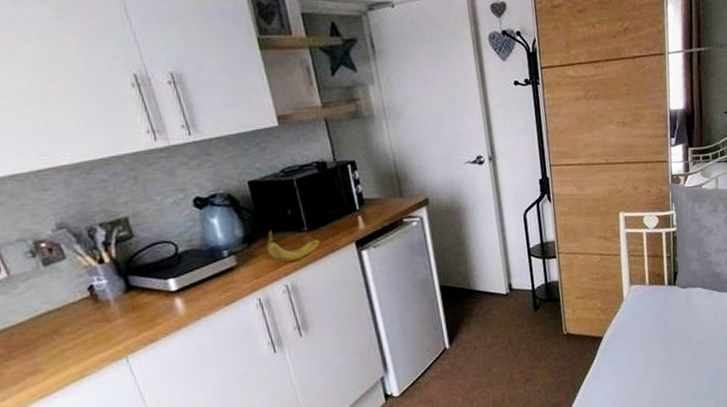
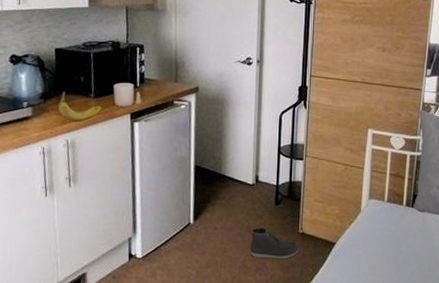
mug: none [328,206,357,237] -> present [113,82,135,107]
sneaker: none [513,336,567,370] -> present [249,227,299,259]

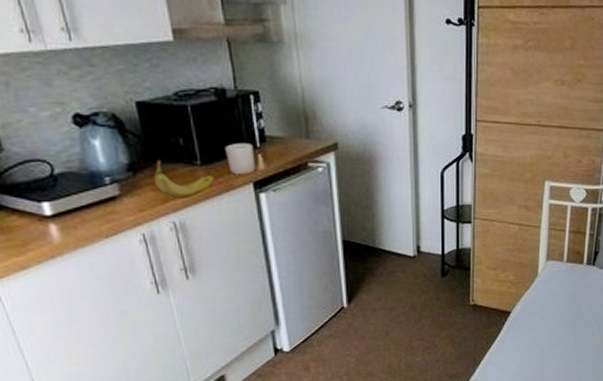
sneaker: present [249,227,299,259] -> none [415,303,471,337]

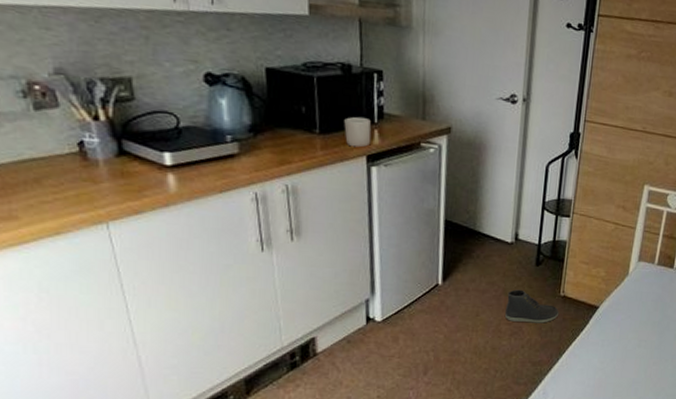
fruit: present [153,159,214,200] -> none [272,123,330,165]
sneaker: none [415,303,471,337] -> present [504,289,559,323]

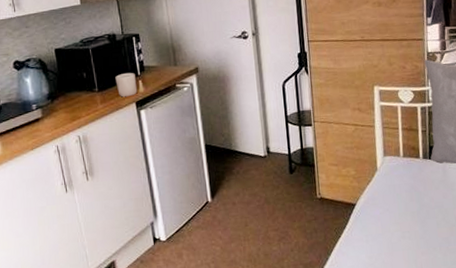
sneaker: present [504,289,559,323] -> none [269,197,320,228]

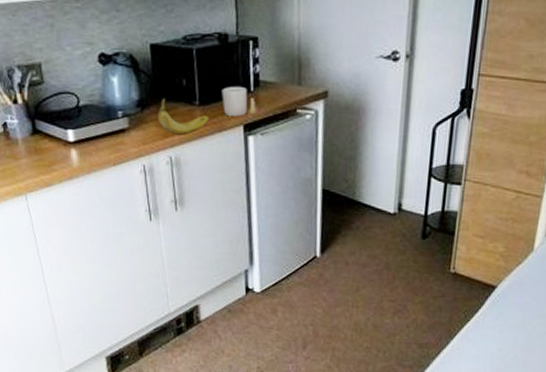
fruit: none [65,89,108,119] -> present [157,97,209,137]

